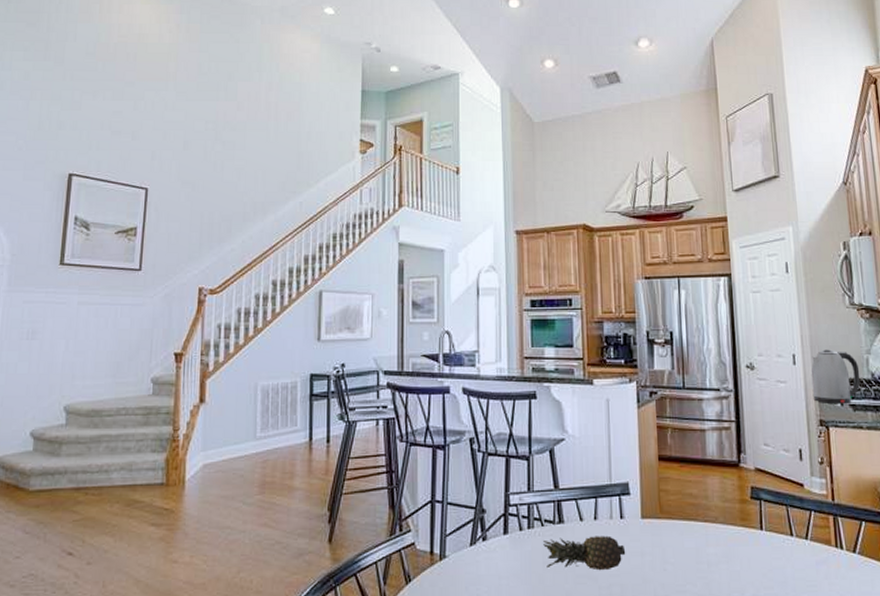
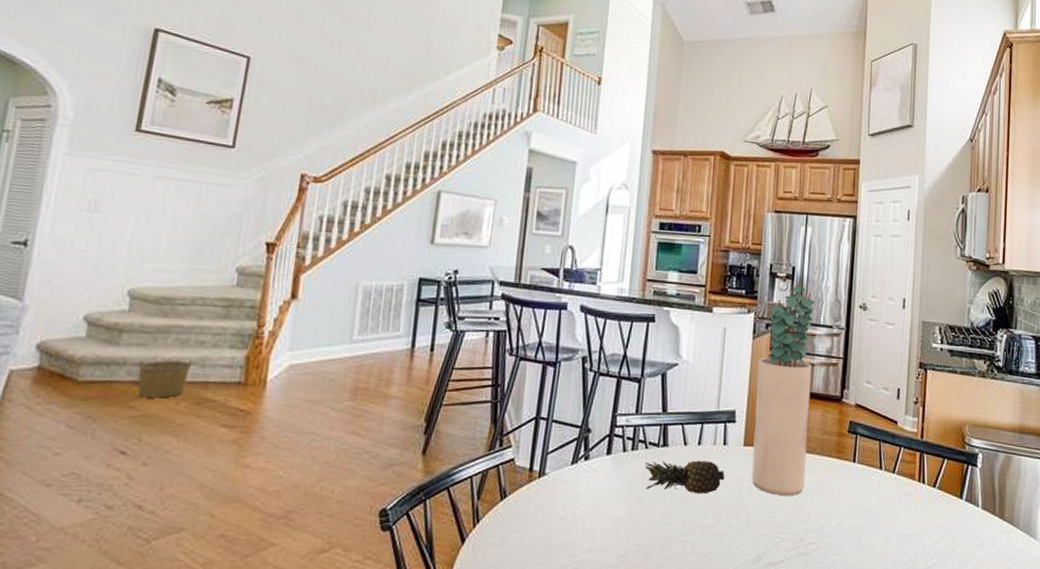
basket: none [77,466,121,502] -> present [137,360,192,398]
vase: none [646,341,711,568] -> present [751,277,815,495]
kettle: present [811,349,861,405] -> none [916,296,961,350]

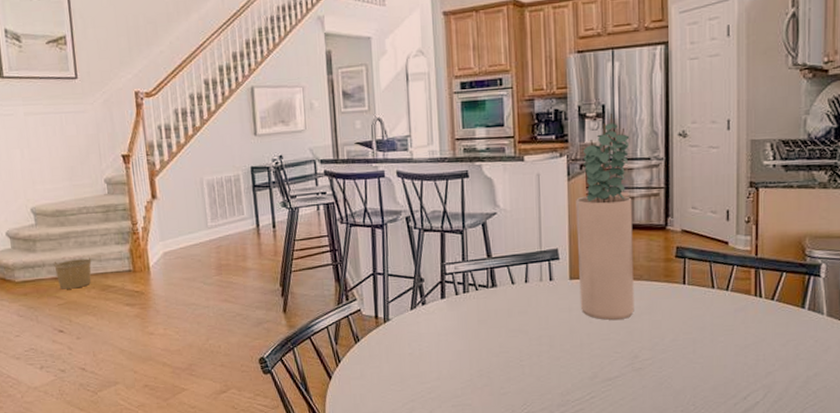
fruit: present [645,460,725,495] -> none [478,295,555,325]

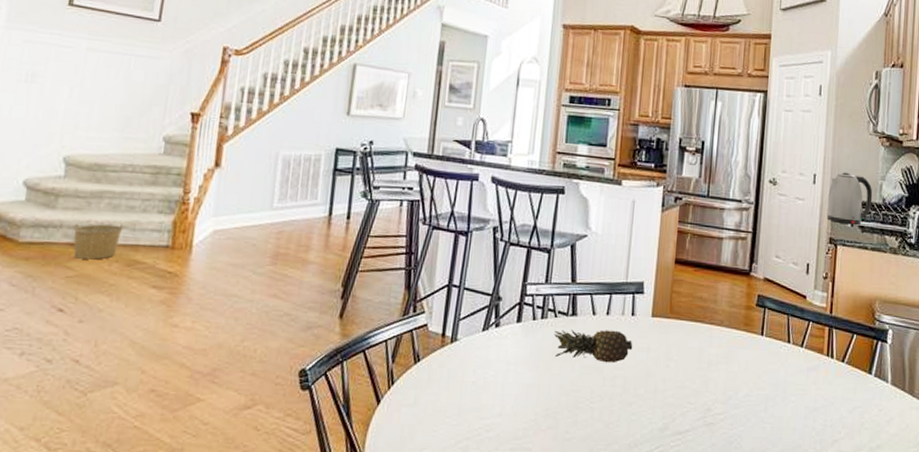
fruit: none [478,295,555,325] -> present [554,329,633,363]
vase: present [576,114,634,320] -> none [659,151,724,366]
kettle: none [745,112,796,166] -> present [826,172,873,226]

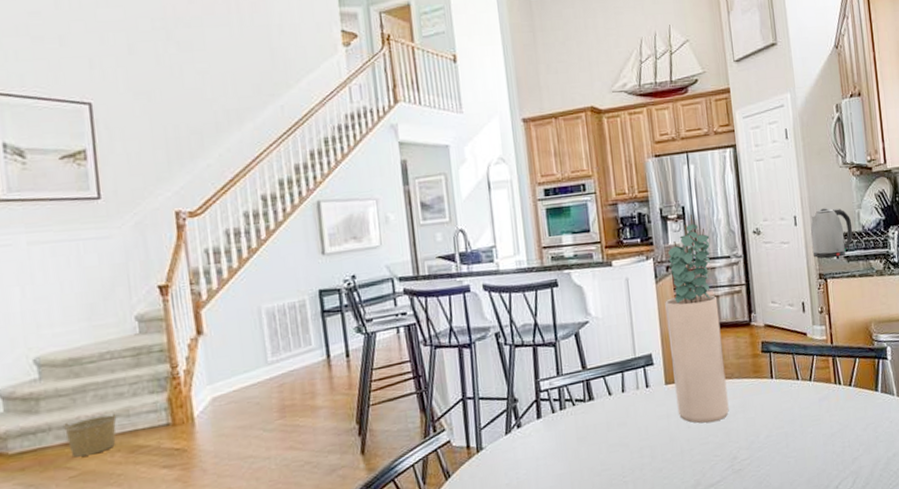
fruit: present [554,329,633,363] -> none [576,404,653,442]
vase: none [659,151,724,366] -> present [665,215,729,423]

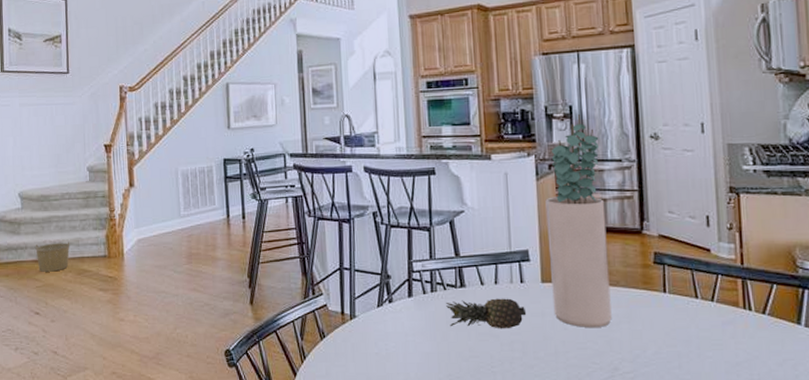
fruit: none [576,404,653,442] -> present [446,298,527,329]
kettle: present [810,207,853,258] -> none [721,116,776,171]

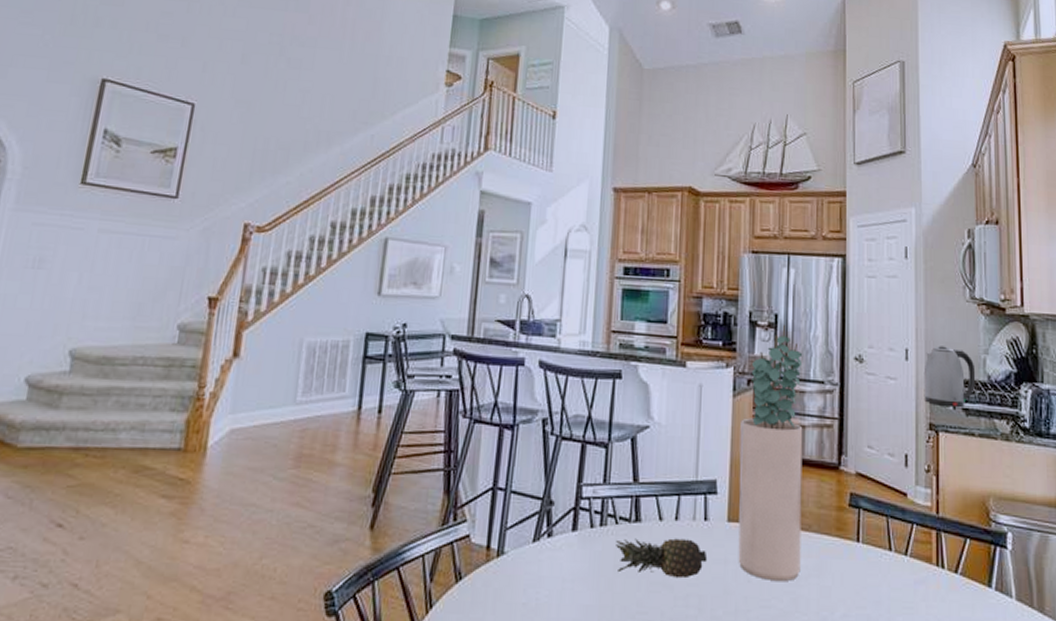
basket: present [35,241,70,272] -> none [76,424,132,466]
kettle: none [721,116,776,171] -> present [923,346,976,408]

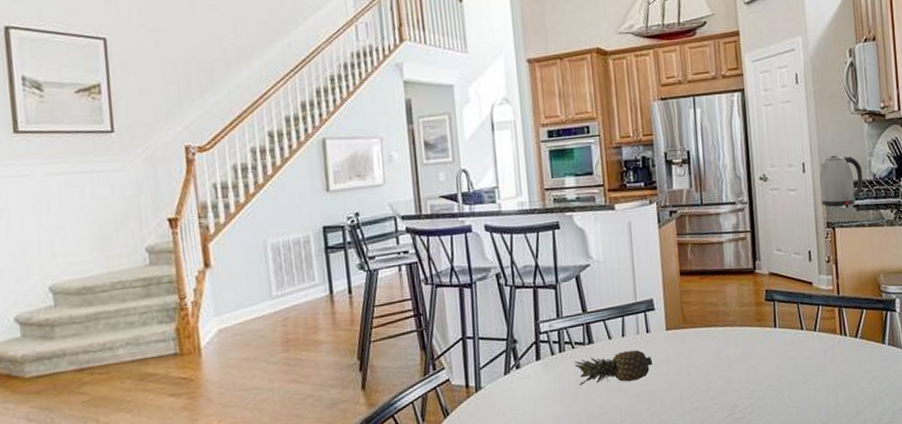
vase: present [738,325,803,581] -> none [667,159,731,370]

